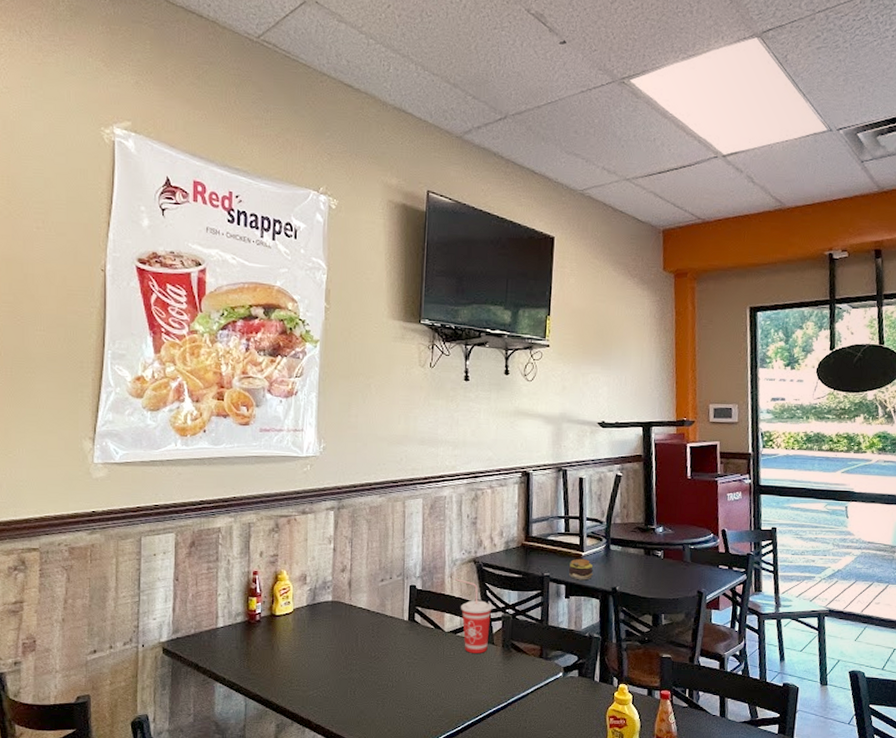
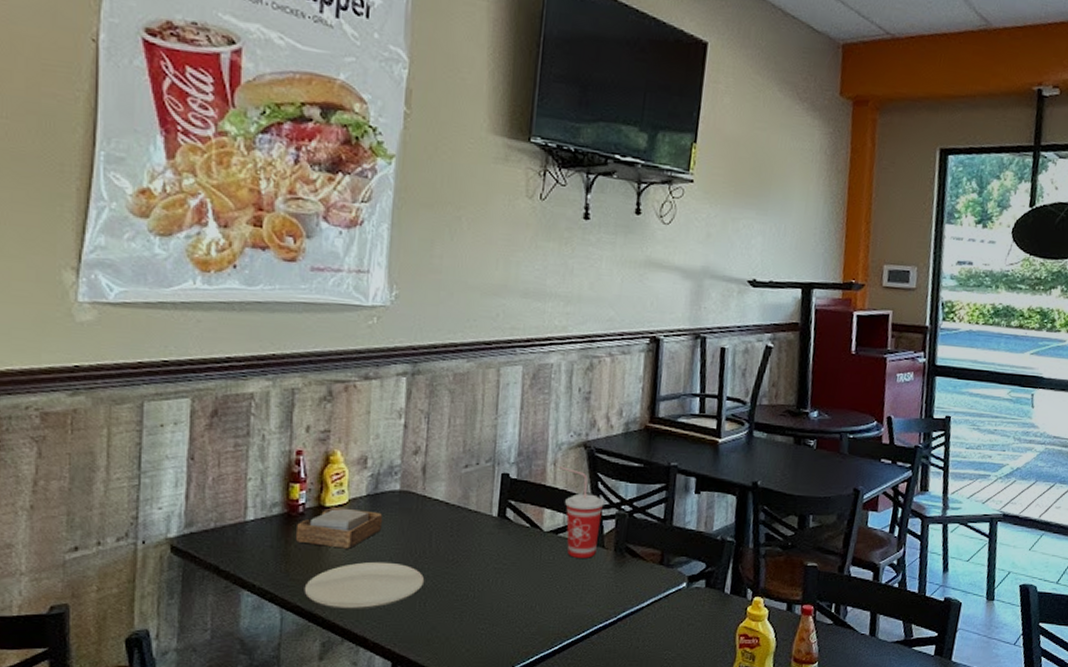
napkin holder: none [254,615,320,648] -> present [295,507,383,549]
plate: none [262,658,354,697] -> present [304,561,425,609]
burger: present [568,558,594,580] -> none [700,446,732,473]

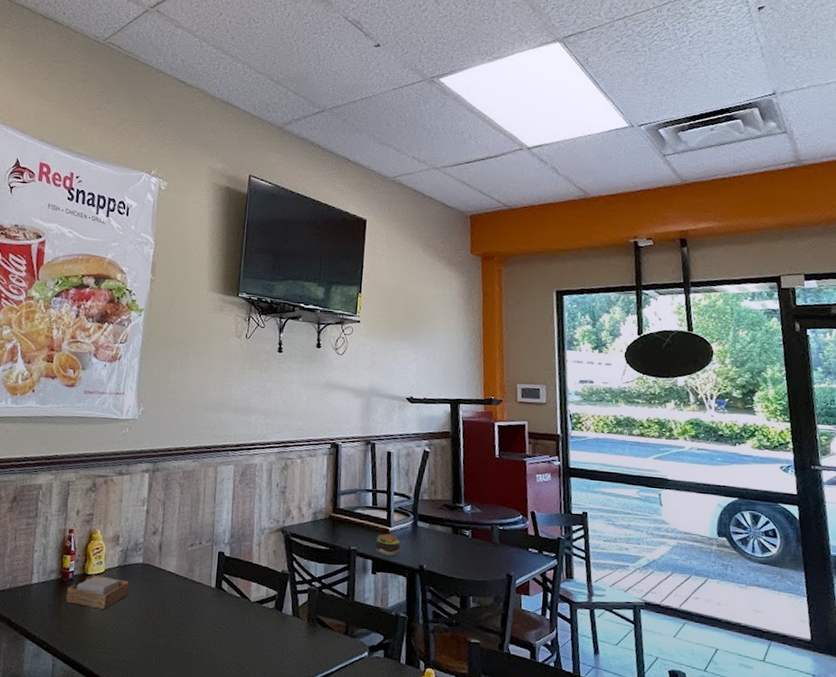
plate: present [304,561,425,609] -> none [70,621,160,661]
beverage cup: present [560,466,605,558] -> none [263,547,299,626]
burger: none [700,446,732,473] -> present [375,533,401,557]

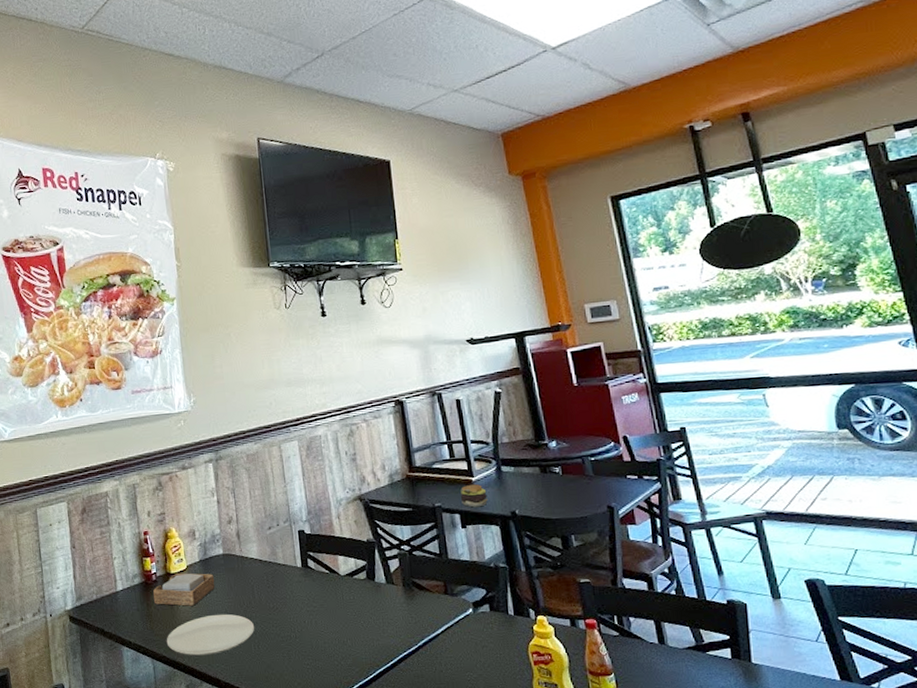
plate: none [70,621,160,661] -> present [166,614,255,656]

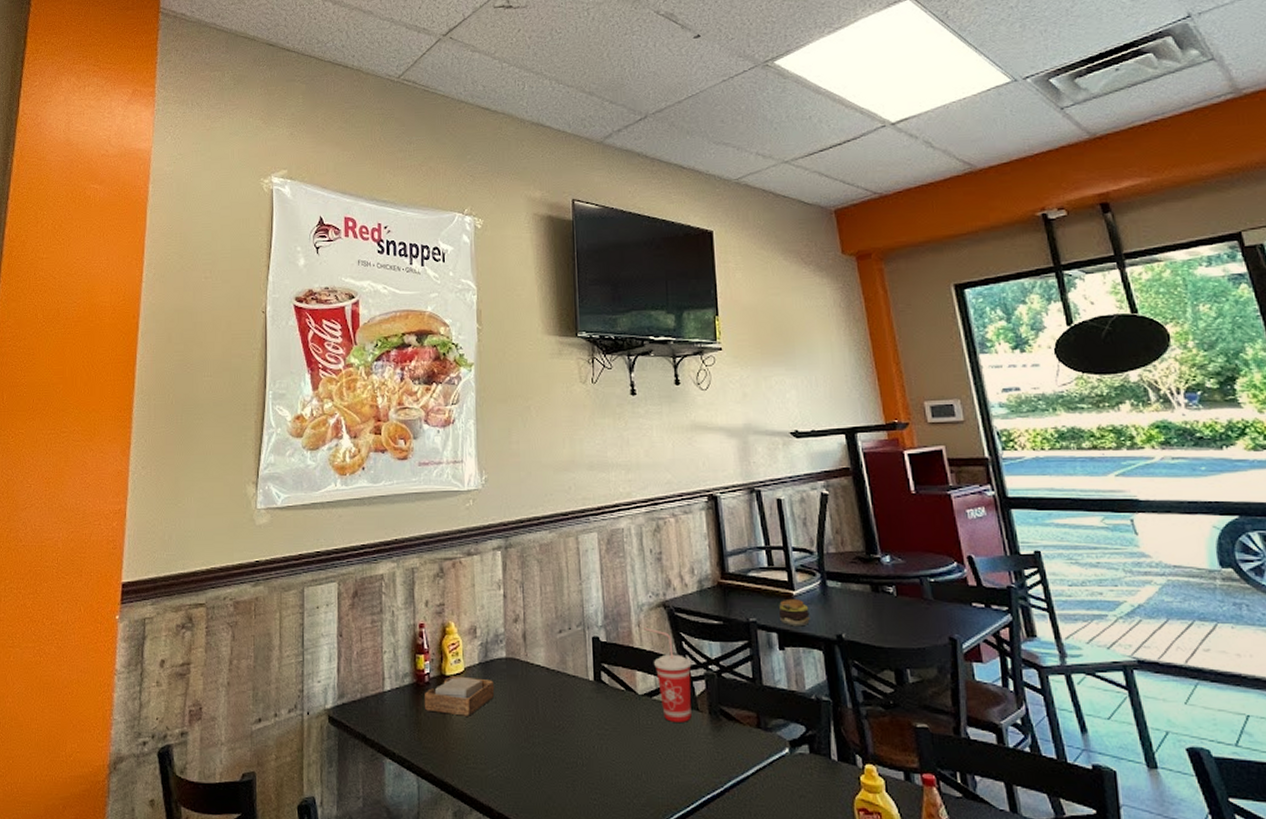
plate: present [166,614,255,656] -> none [434,728,537,777]
beverage cup: none [343,519,388,596] -> present [644,628,692,722]

